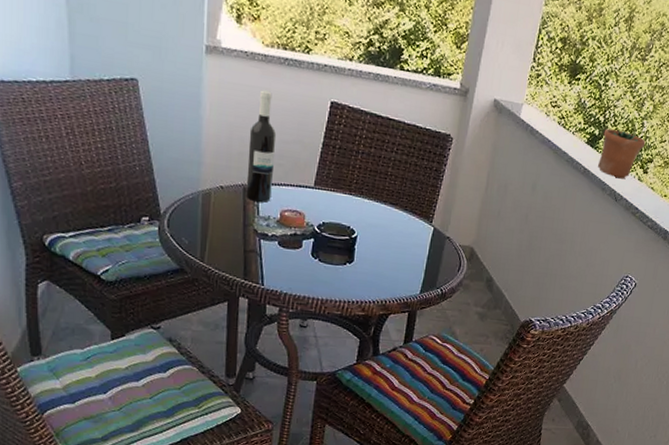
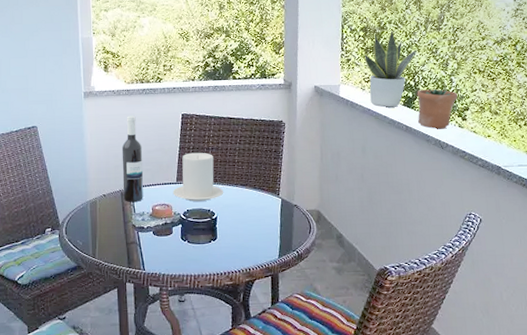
candle: none [307,153,370,216] -> present [172,152,224,202]
potted plant: none [553,48,617,144] -> present [365,30,418,108]

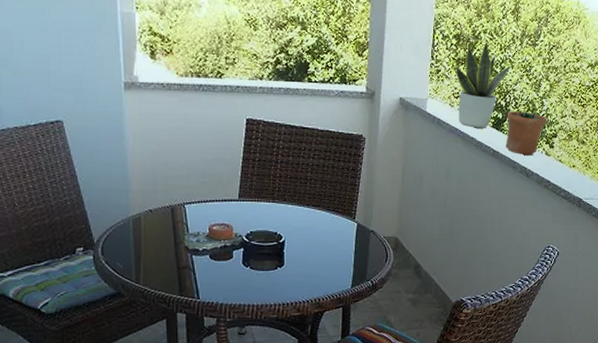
wine bottle: present [121,115,143,202] -> none [172,116,199,220]
candle: present [172,152,224,202] -> none [233,165,294,222]

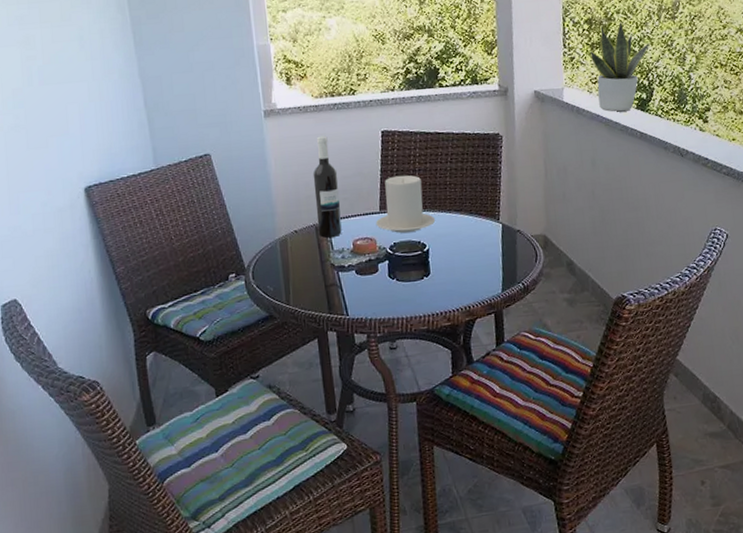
wine bottle: none [172,116,199,220] -> present [313,135,342,238]
candle: none [233,165,294,222] -> present [375,175,436,233]
planter: present [506,111,548,156] -> none [651,88,698,134]

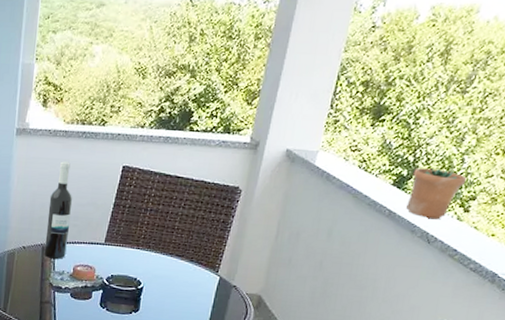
candle: present [375,175,436,233] -> none [98,211,156,268]
potted plant: present [590,21,651,112] -> none [352,88,430,186]
planter: none [651,88,698,134] -> present [406,168,467,220]

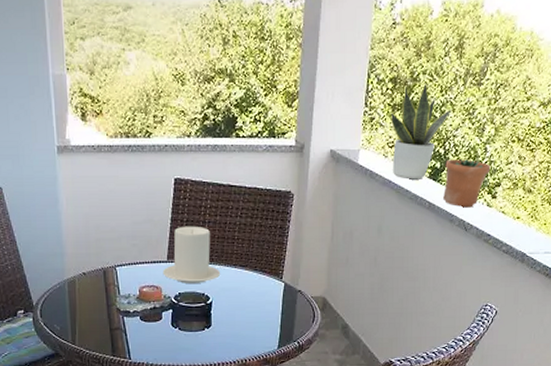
wine bottle: present [44,161,73,259] -> none [103,178,129,282]
candle: none [98,211,156,268] -> present [162,226,221,283]
potted plant: none [352,88,430,186] -> present [391,83,453,180]

